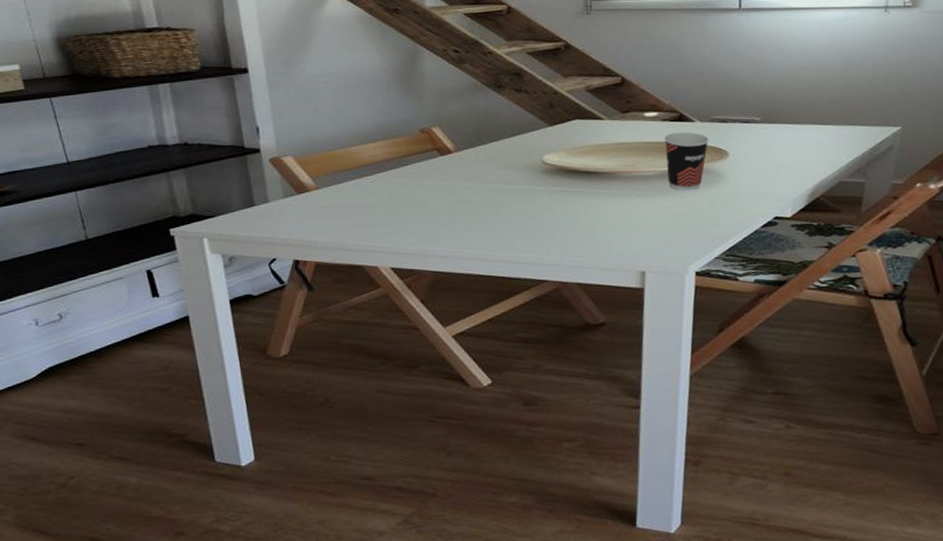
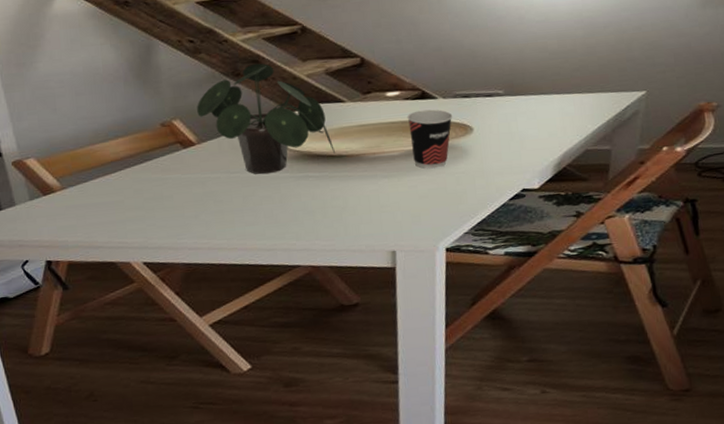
potted plant: none [457,76,590,187] -> present [197,63,335,175]

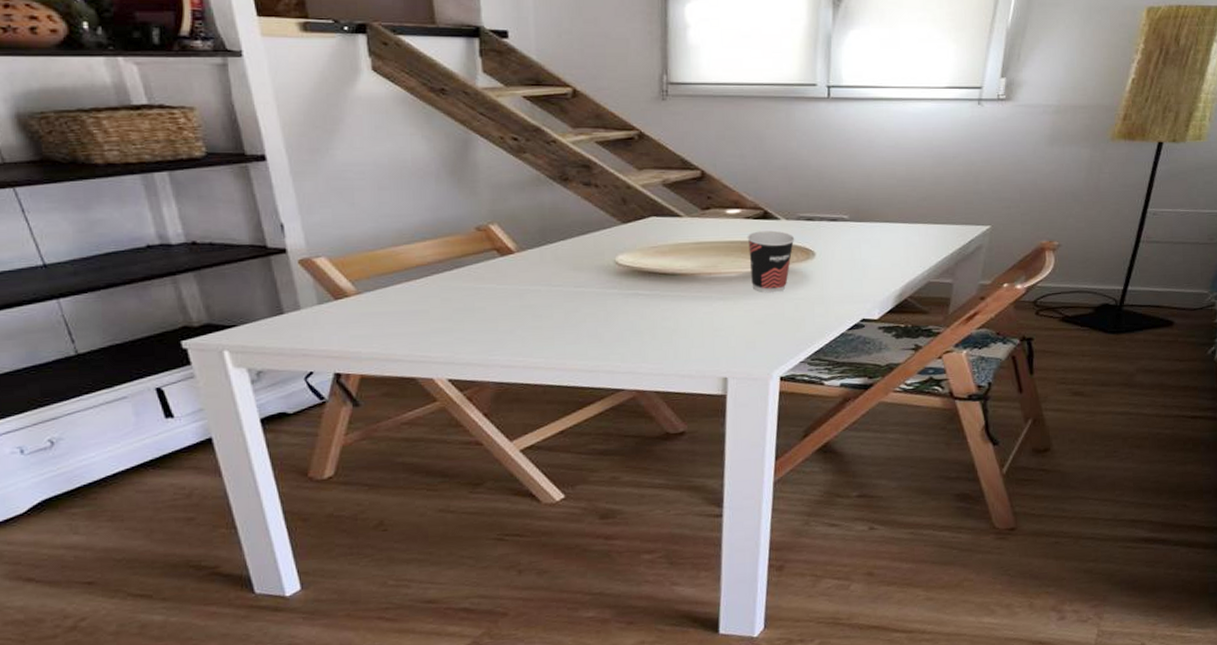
potted plant: present [197,63,335,175] -> none [518,168,668,290]

